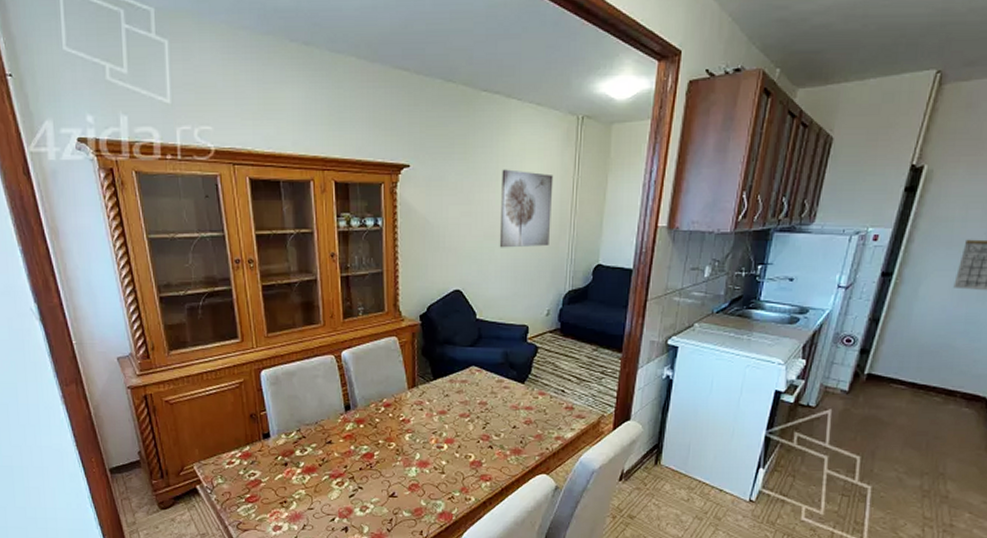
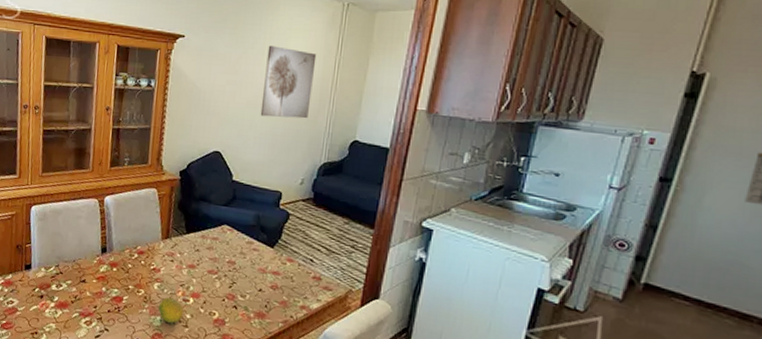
fruit: none [413,447,439,472] -> present [158,297,184,324]

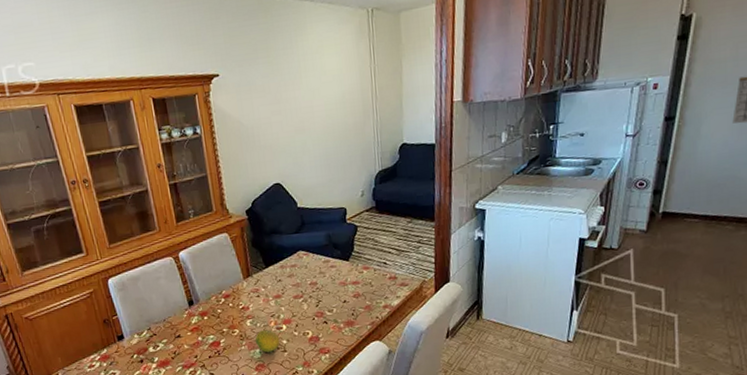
wall art: present [260,45,317,119] -> none [304,66,356,140]

